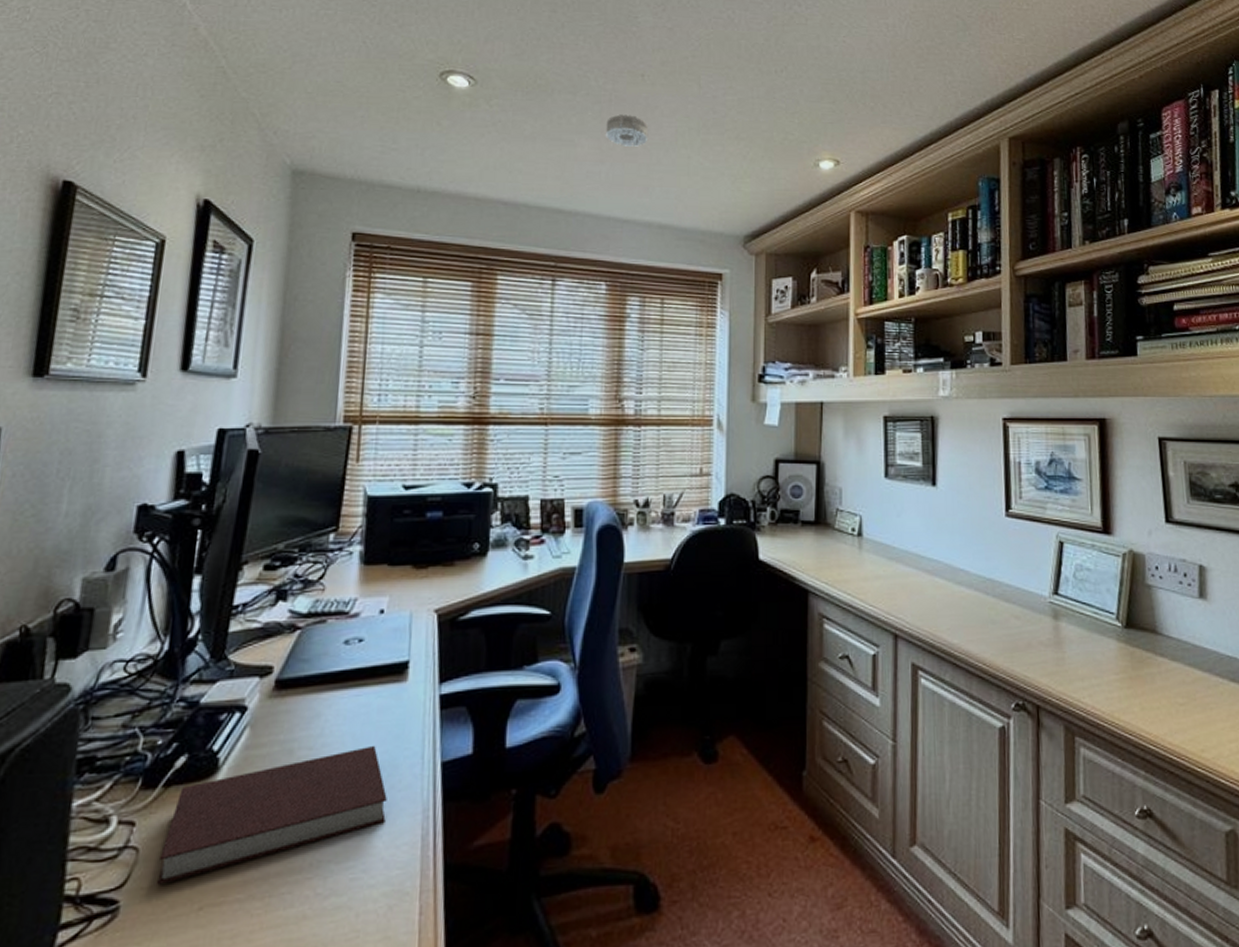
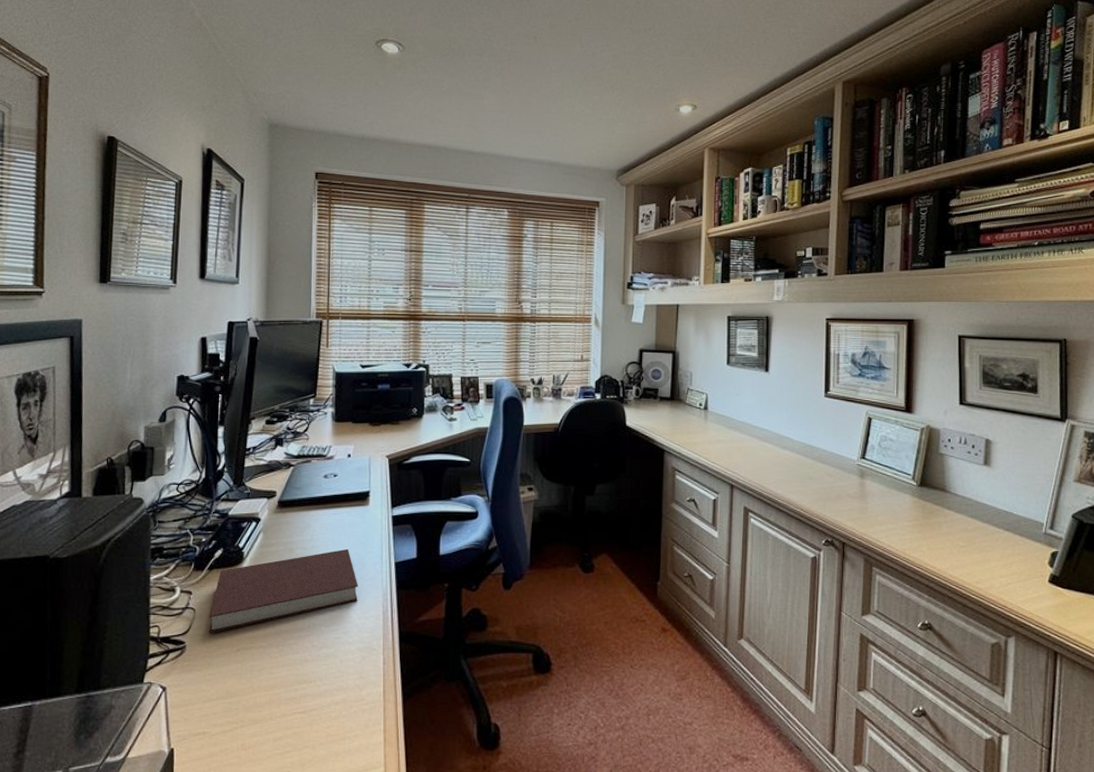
smoke detector: present [606,114,649,147] -> none [506,71,540,98]

